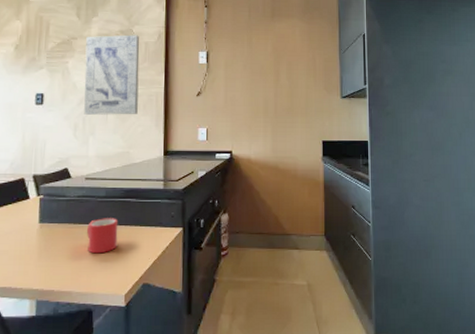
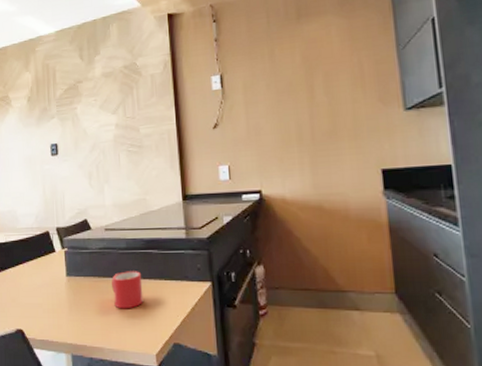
wall art: present [84,35,140,115] -> none [91,68,150,162]

